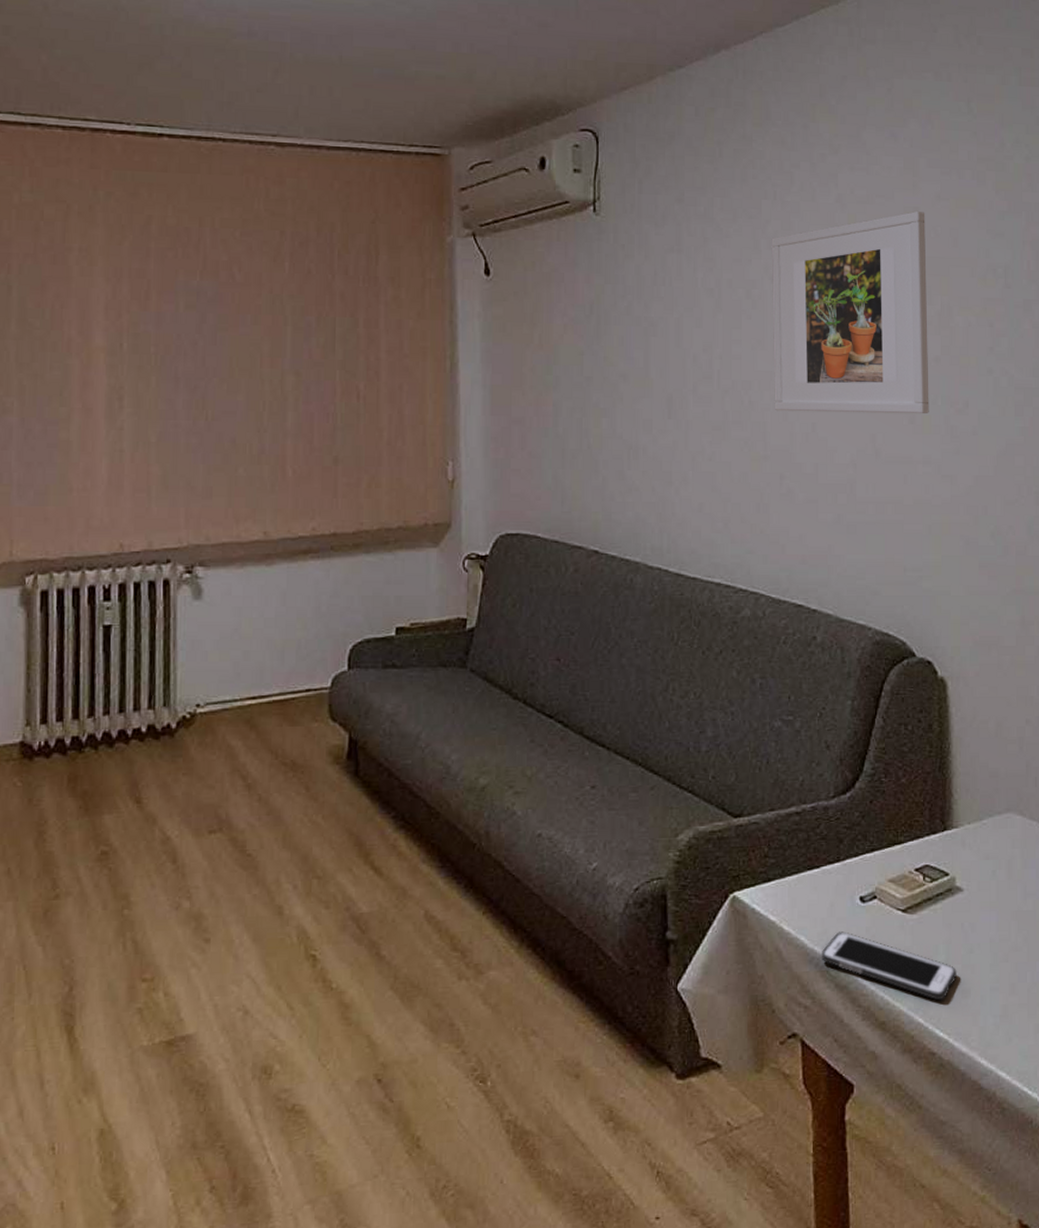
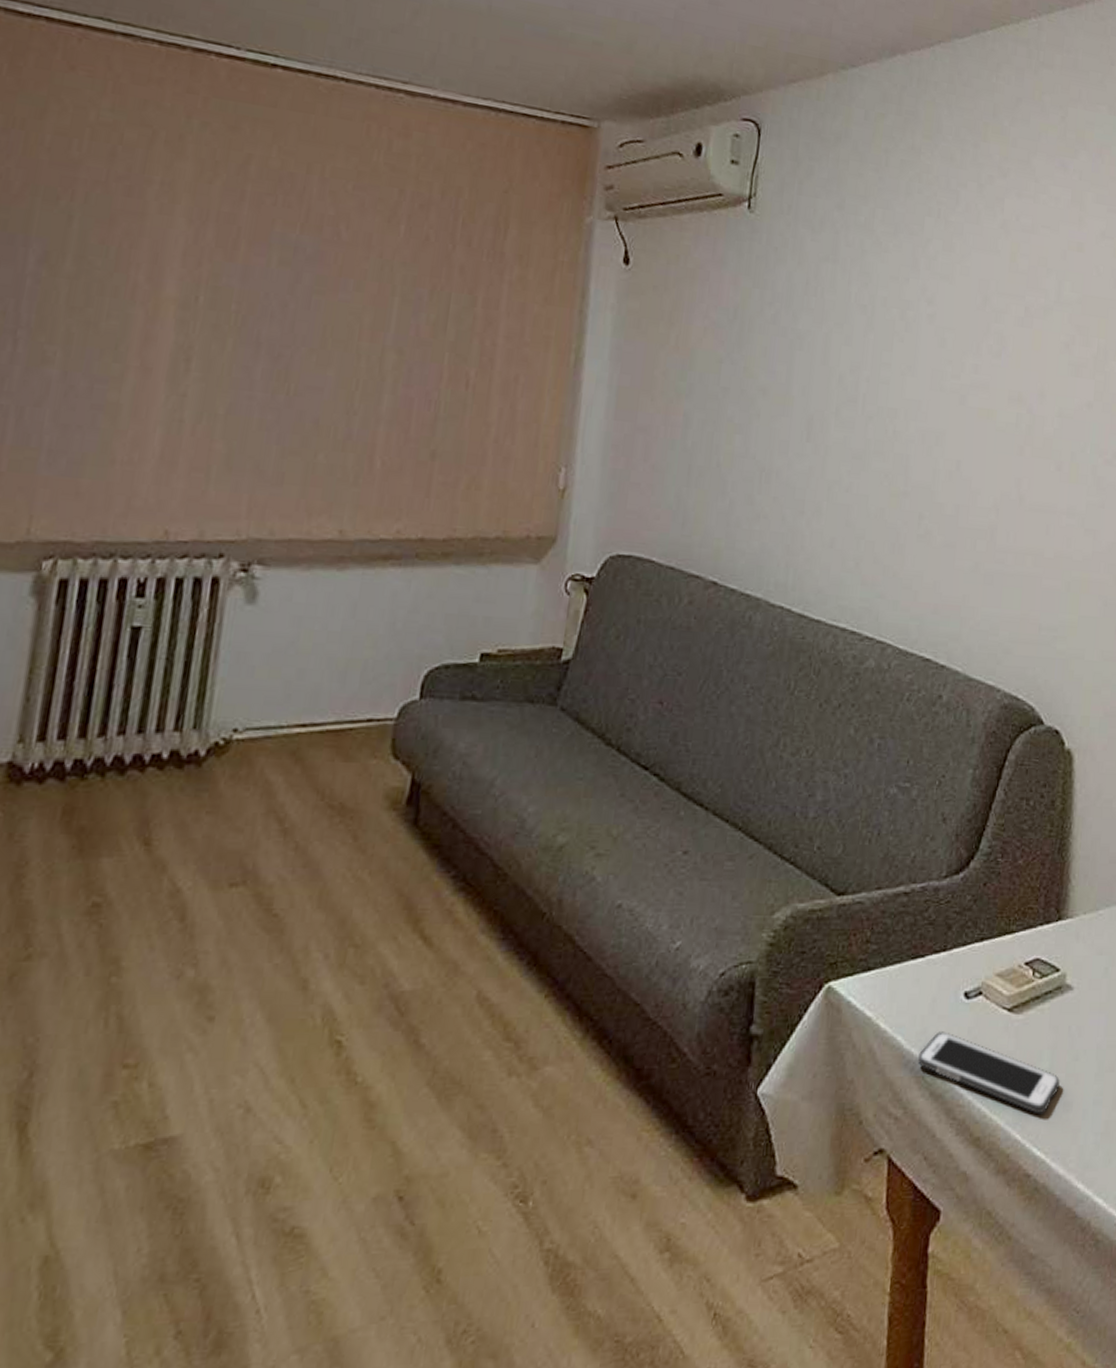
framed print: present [771,211,929,414] -> none [919,247,1089,462]

